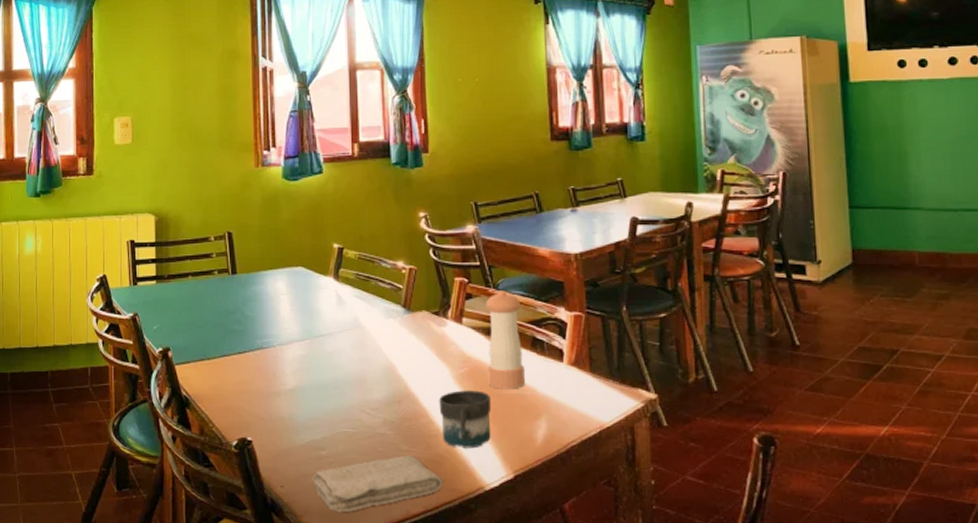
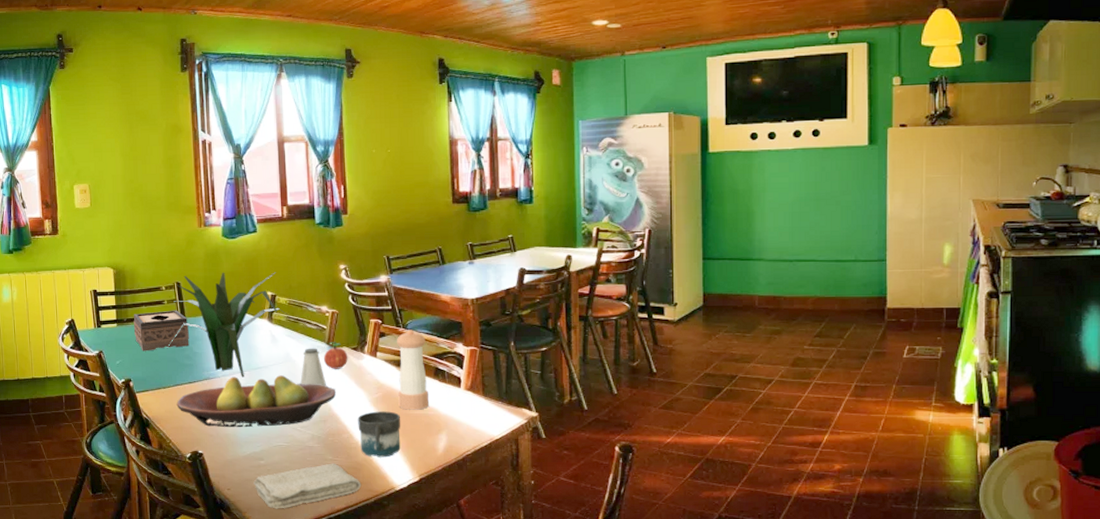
tissue box: none [175,265,240,314] -> present [133,310,189,351]
plant: none [213,220,363,347] -> present [167,272,293,378]
fruit bowl: none [222,345,414,409] -> present [176,375,337,428]
saltshaker: none [371,311,402,359] -> present [300,348,326,386]
apple: none [398,305,428,338] -> present [323,342,348,369]

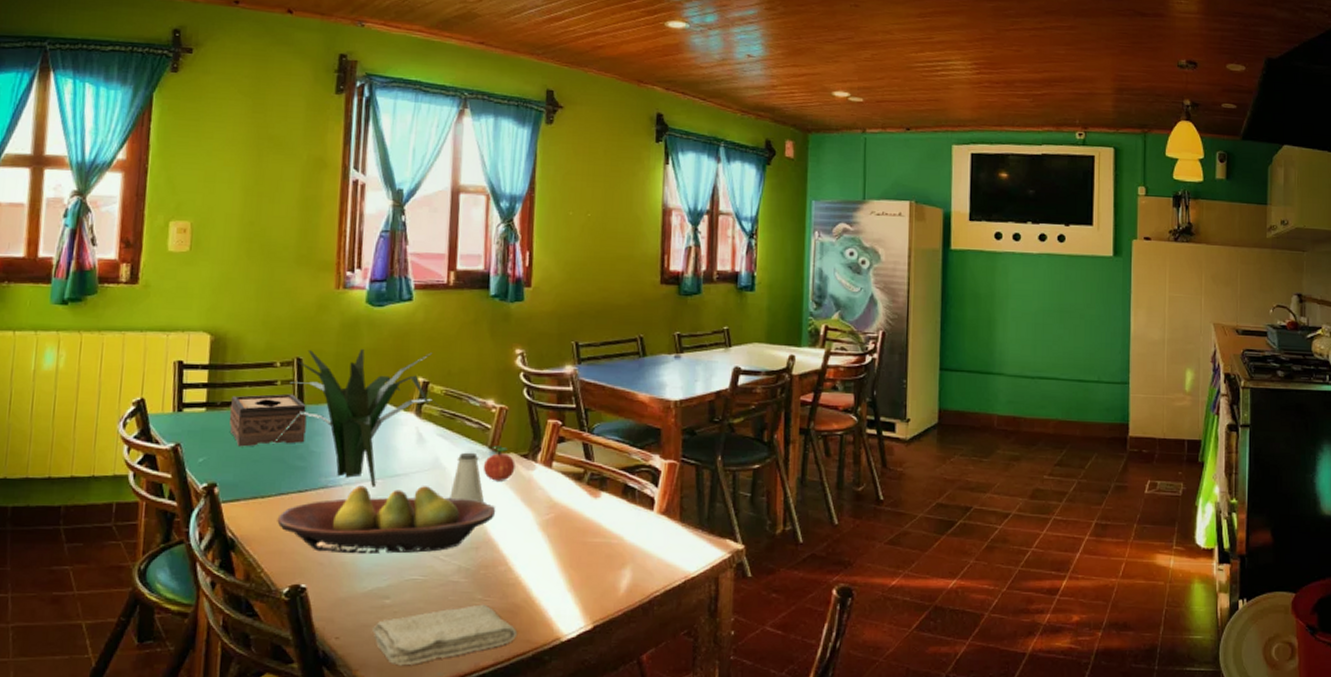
mug: present [358,411,401,458] -> none [520,537,576,598]
pepper shaker: present [396,330,429,410] -> none [574,435,615,537]

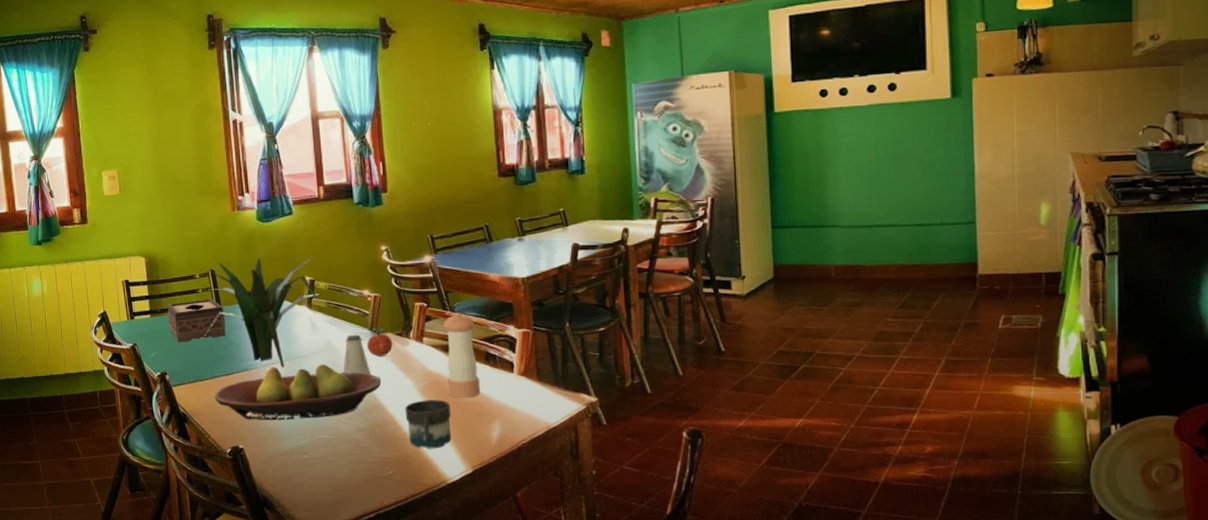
washcloth: present [372,604,518,666] -> none [297,456,412,506]
mug: none [520,537,576,598] -> present [405,399,452,449]
pepper shaker: none [574,435,615,537] -> present [443,312,480,398]

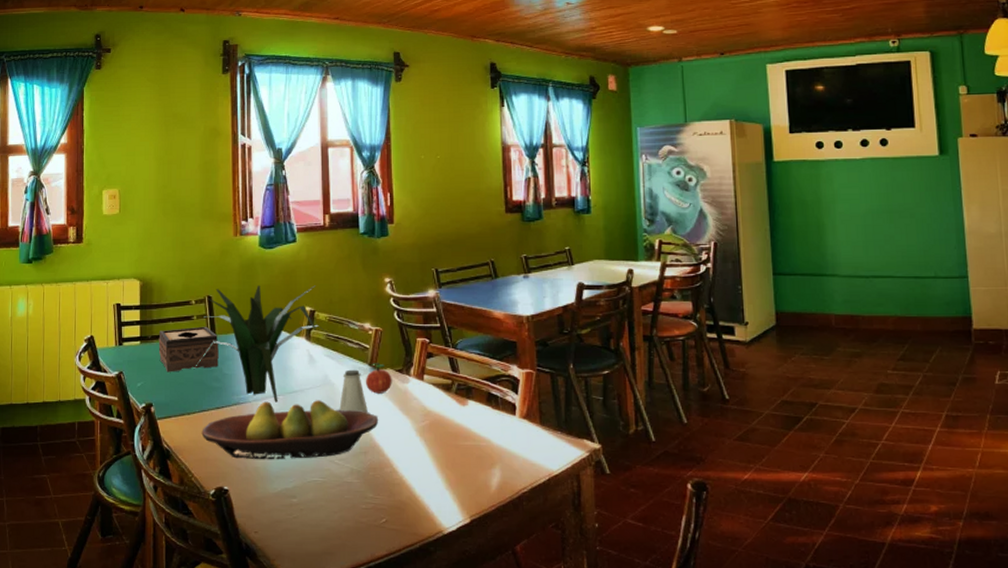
mug: present [405,399,452,449] -> none [402,442,450,496]
pepper shaker: present [443,312,480,398] -> none [445,350,480,441]

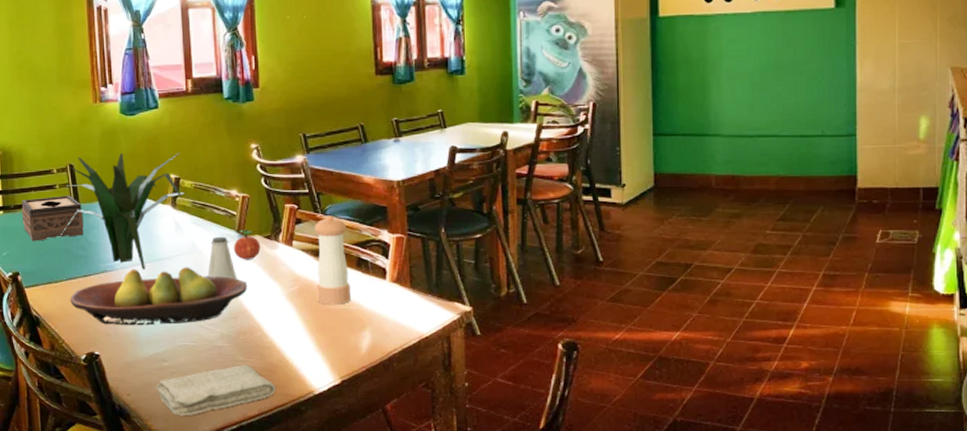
washcloth: none [284,502,406,556] -> present [156,364,277,416]
pepper shaker: none [445,350,480,441] -> present [314,215,350,305]

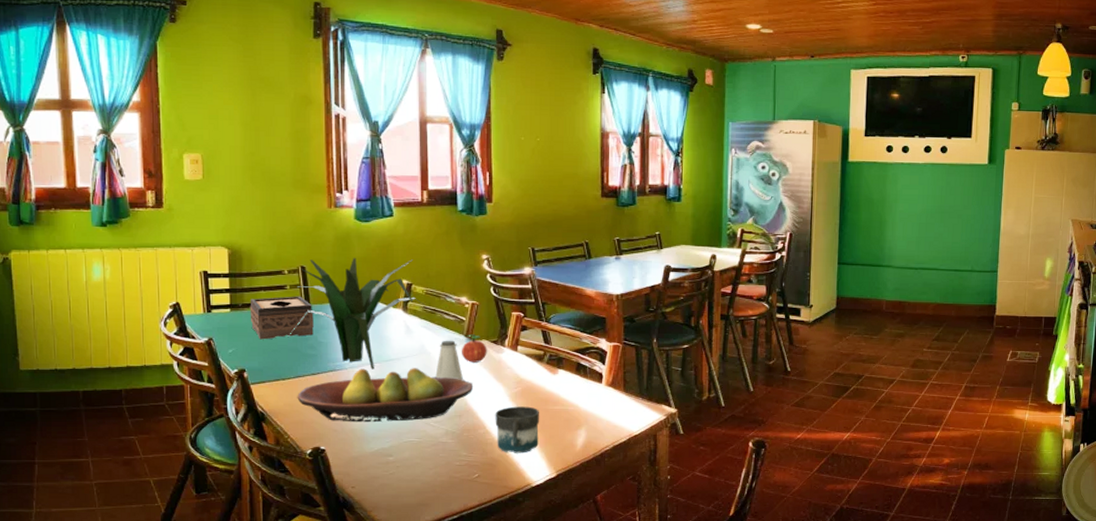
washcloth: present [156,364,277,416] -> none [381,459,497,507]
mug: none [272,306,320,358] -> present [495,406,540,453]
pepper shaker: present [314,215,350,305] -> none [538,324,569,405]

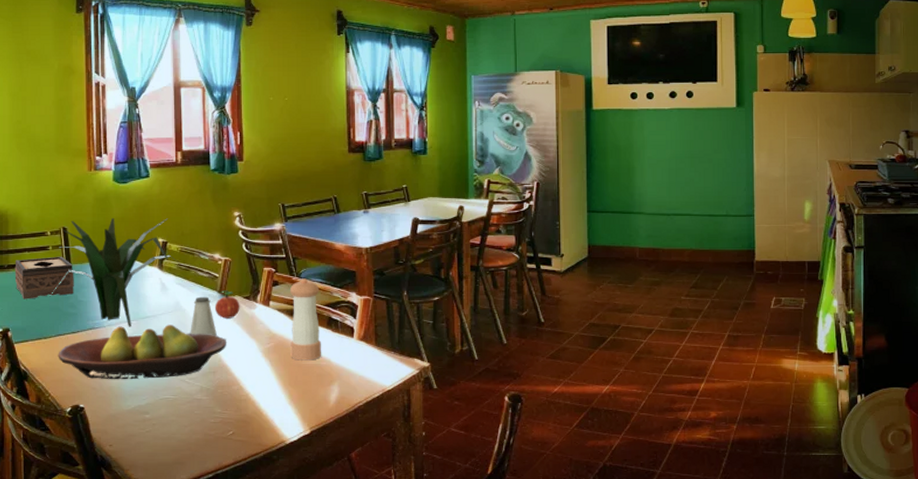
mug: present [495,406,540,453] -> none [248,362,293,410]
pepper shaker: none [538,324,569,405] -> present [289,278,321,361]

